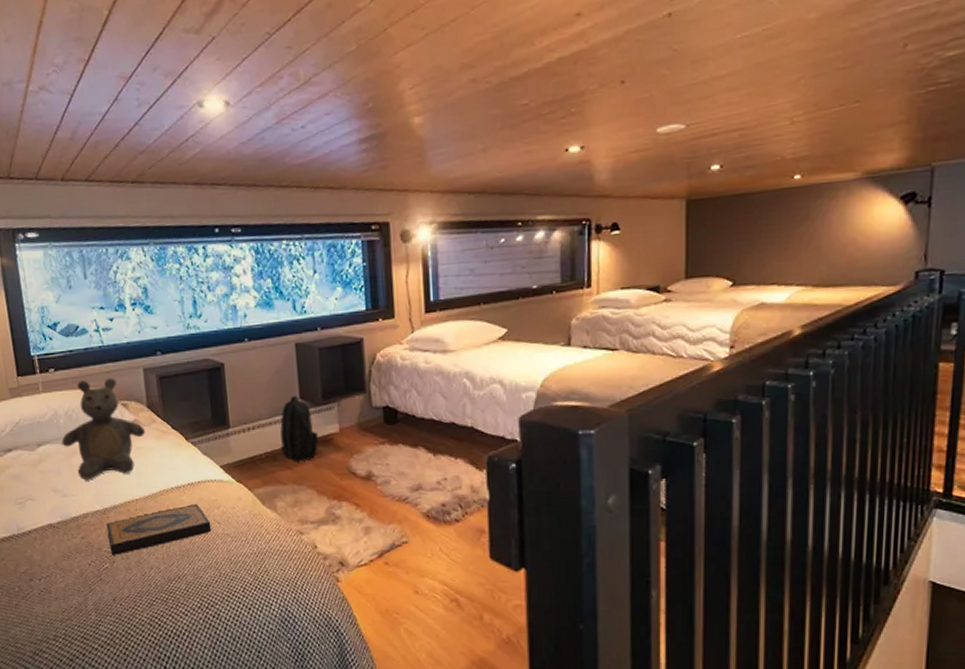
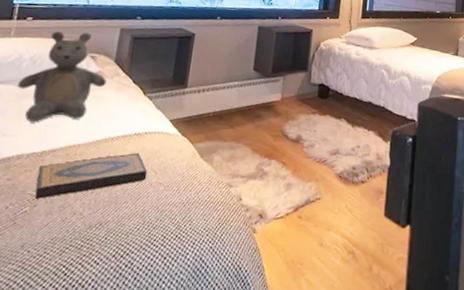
backpack: present [280,395,319,462] -> none [228,66,263,123]

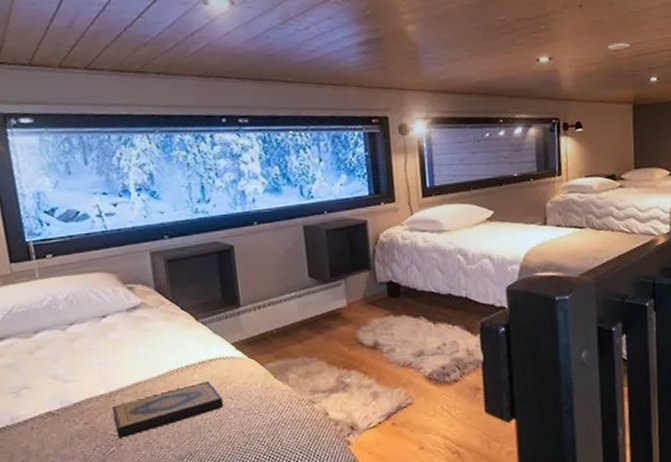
teddy bear: present [17,31,107,123] -> none [61,262,153,365]

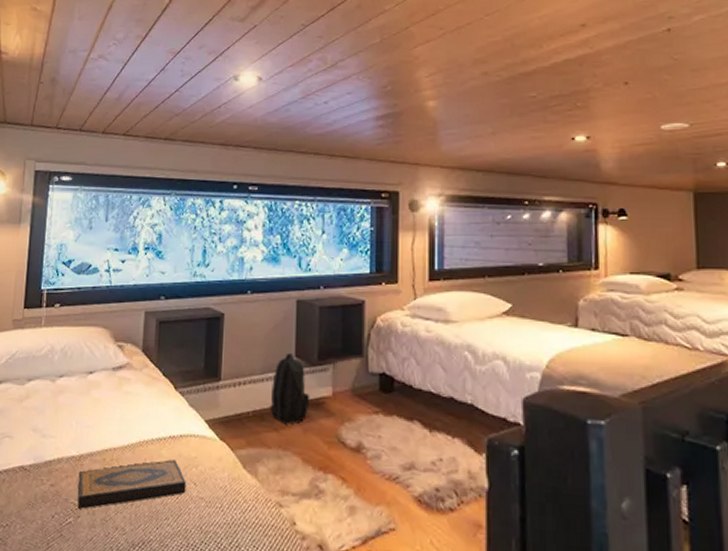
backpack: none [290,273,328,336] -> present [270,352,310,425]

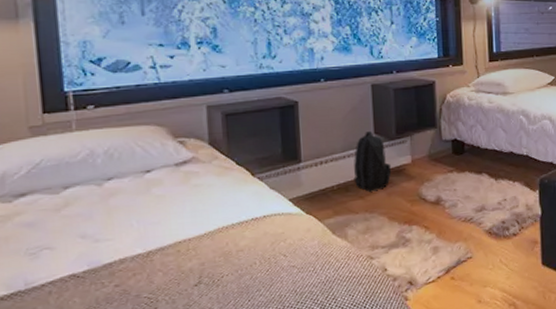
hardback book: present [77,460,187,509] -> none [148,239,276,301]

